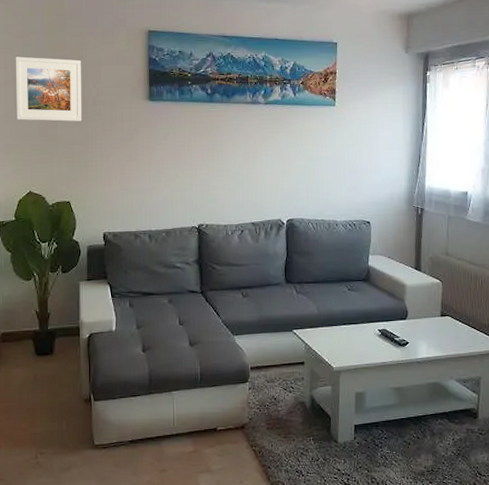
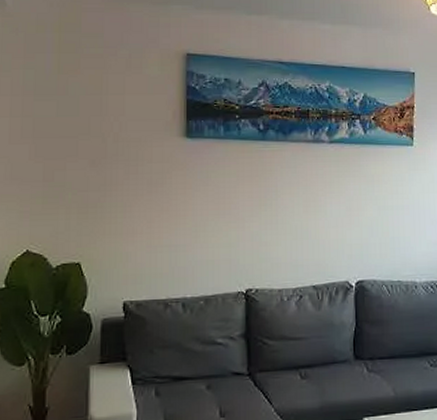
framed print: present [15,56,81,122] -> none [12,81,100,163]

